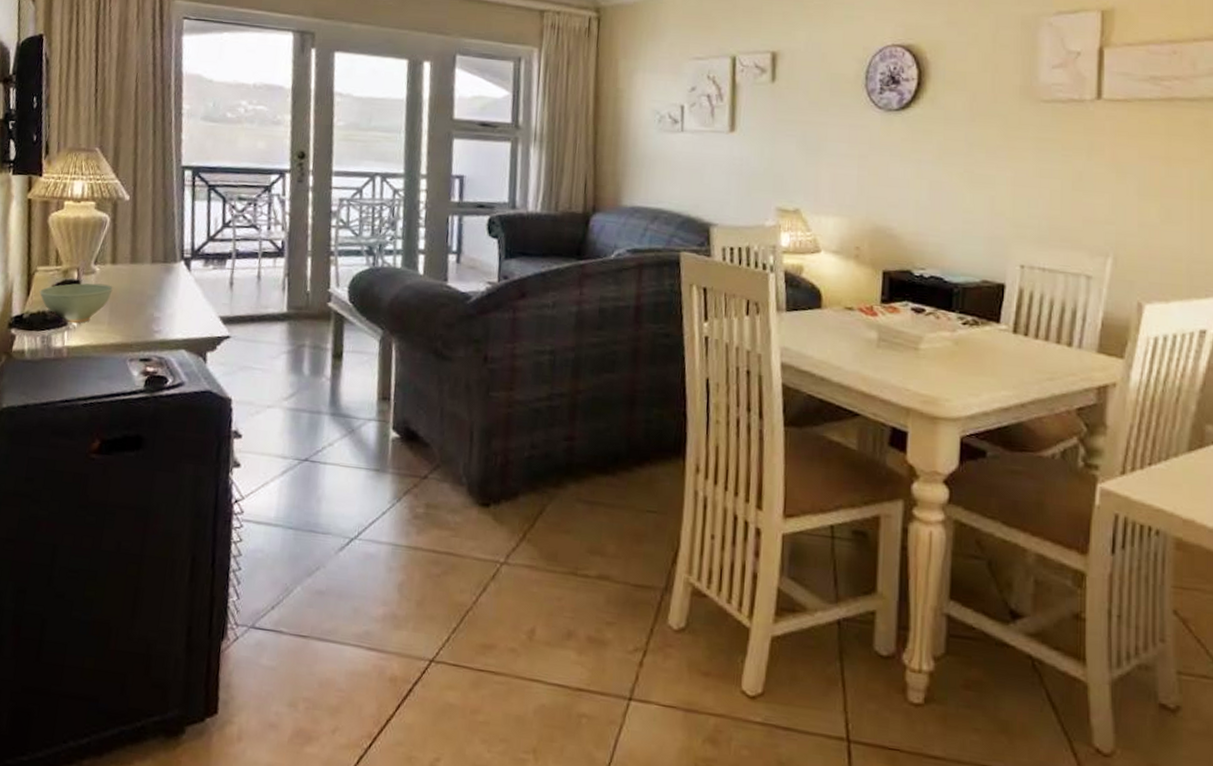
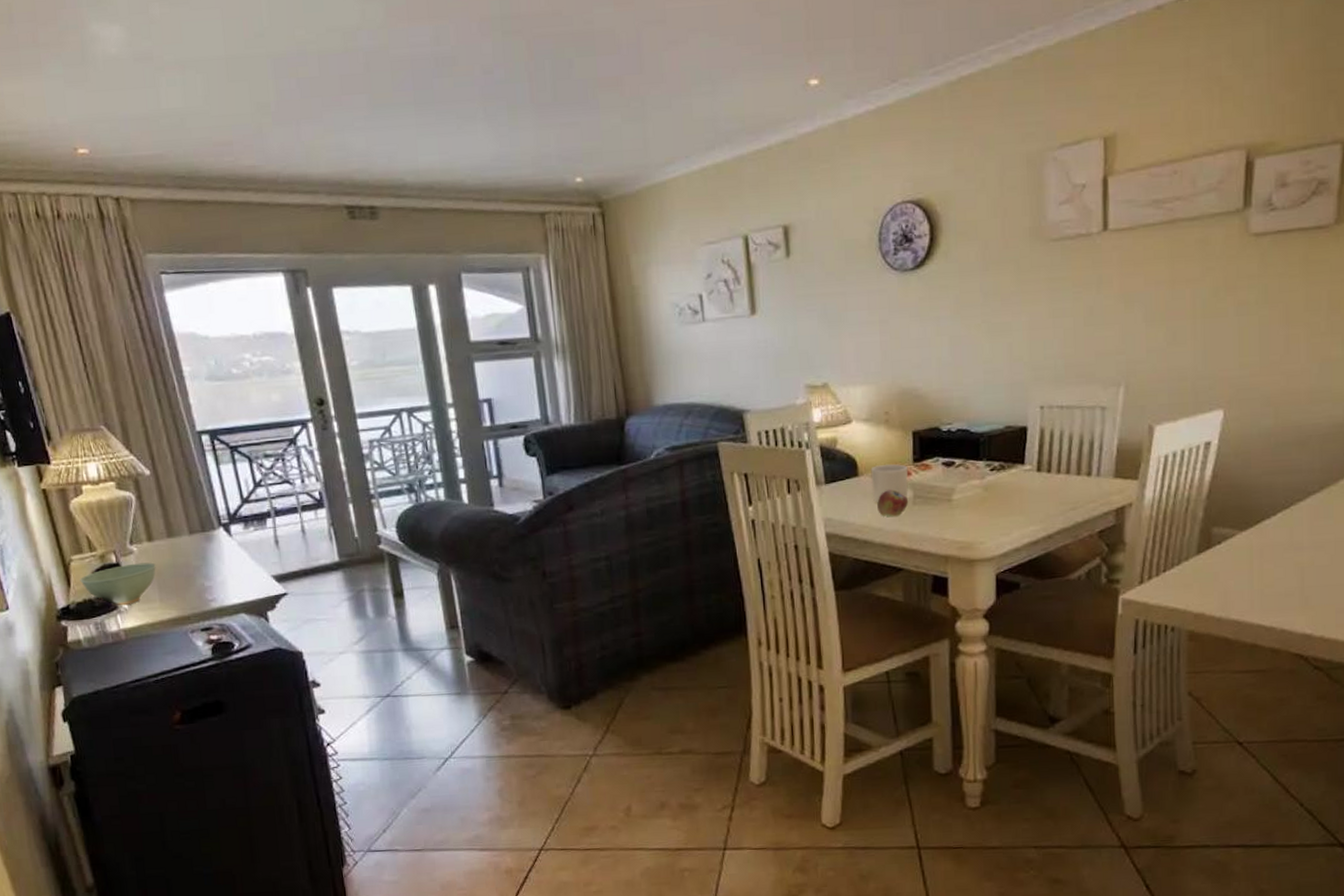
mug: none [834,299,875,340] -> present [871,464,909,503]
fruit: none [838,326,872,358] -> present [877,488,909,517]

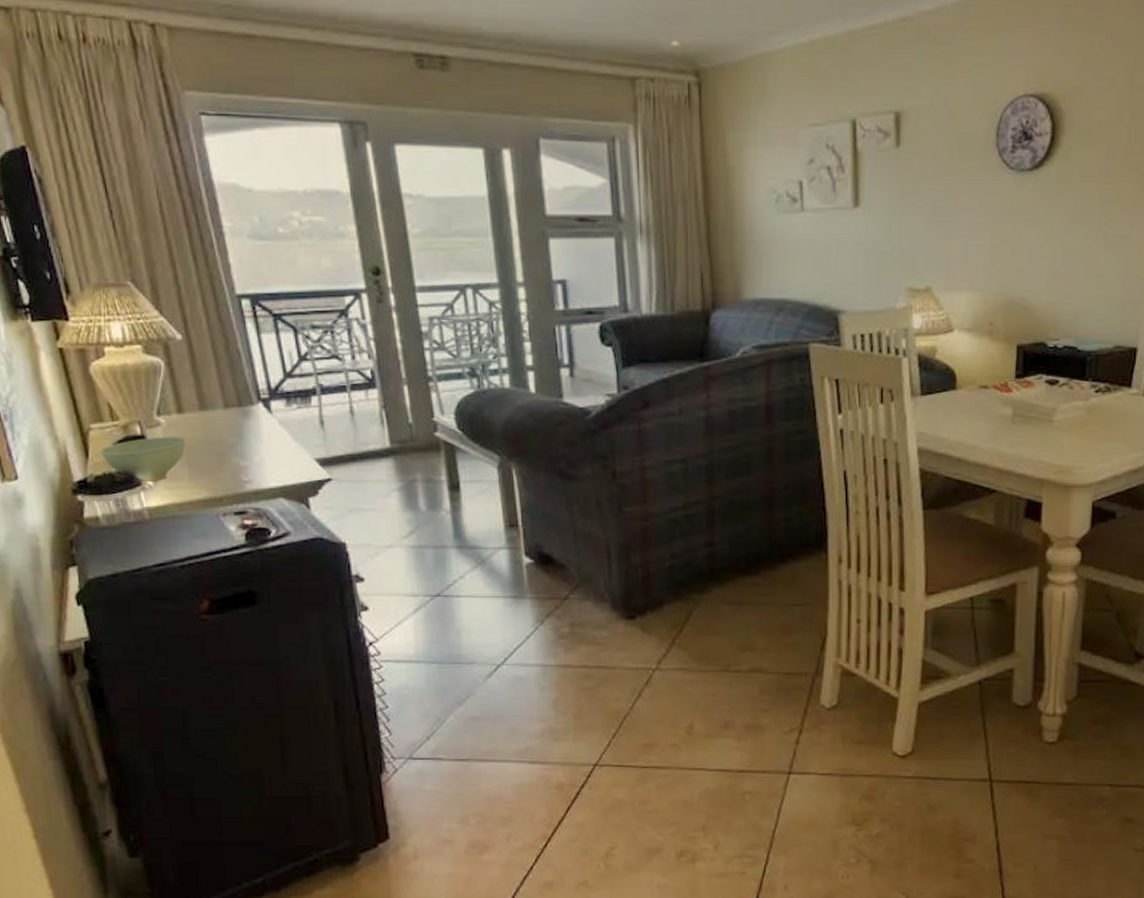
mug: present [871,464,909,503] -> none [969,378,1010,419]
fruit: present [877,488,909,517] -> none [974,405,1007,435]

